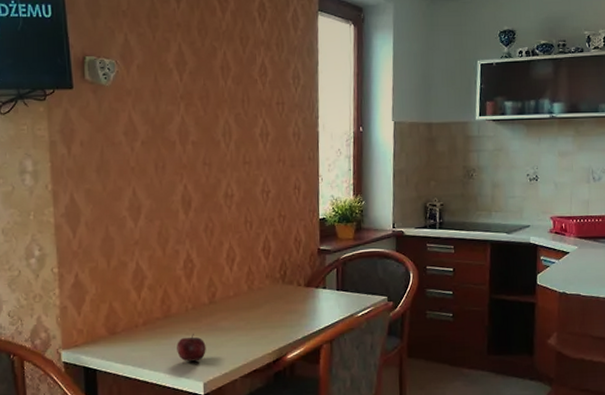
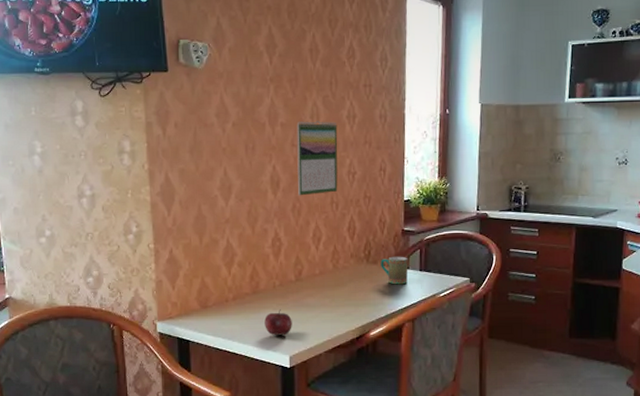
calendar: none [208,139,252,216] -> present [296,121,338,196]
mug: none [297,275,325,305] -> present [381,256,408,285]

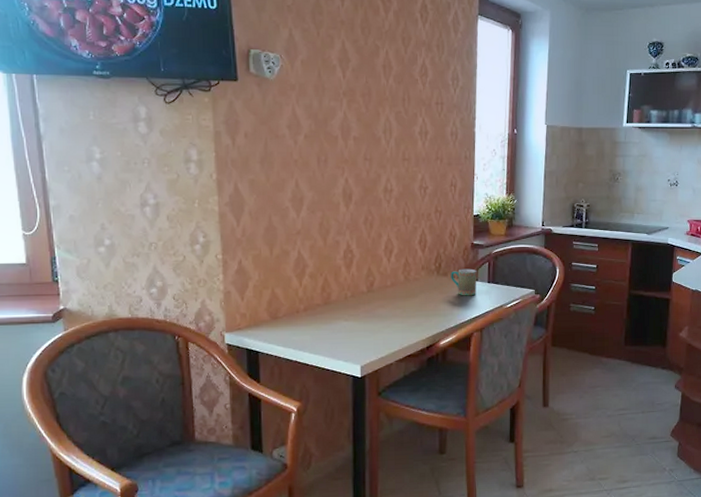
apple: present [264,309,292,335] -> none [336,320,364,345]
calendar: present [296,121,338,196] -> none [369,136,410,209]

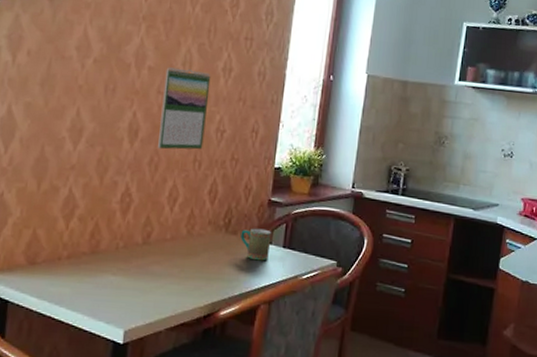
calendar: none [369,136,410,209] -> present [158,67,211,150]

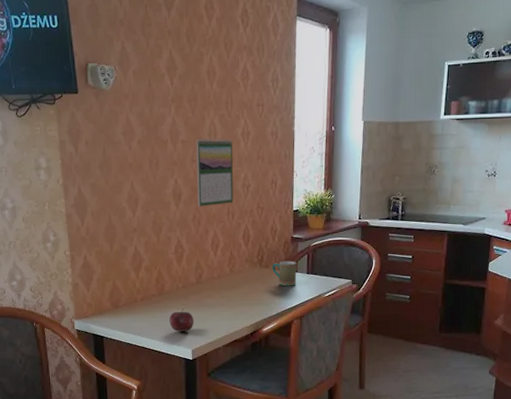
apple: none [100,275,133,305] -> present [169,309,194,331]

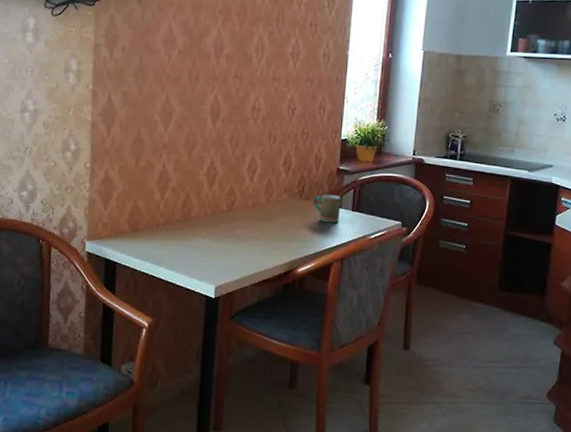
apple: present [169,309,194,331] -> none [193,238,221,264]
calendar: present [196,138,234,207] -> none [237,54,281,127]

